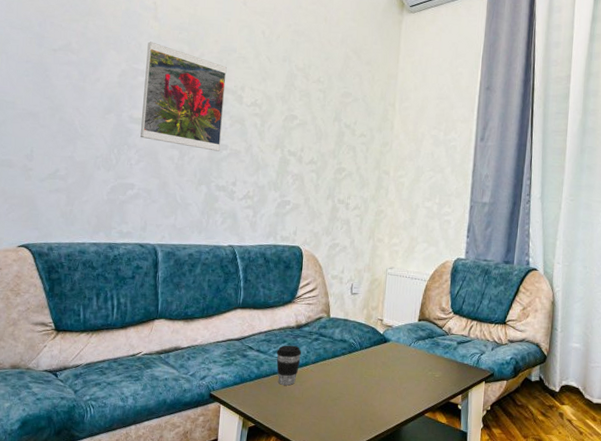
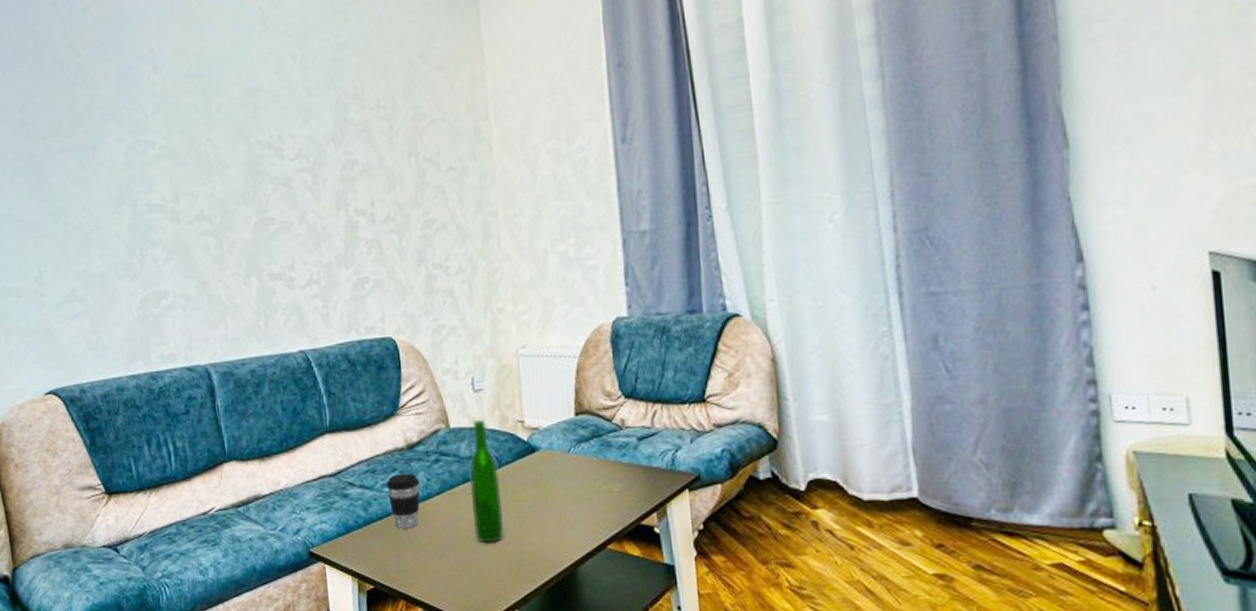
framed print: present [140,41,227,151] -> none [152,101,267,230]
wine bottle: none [334,314,359,403] -> present [469,419,505,544]

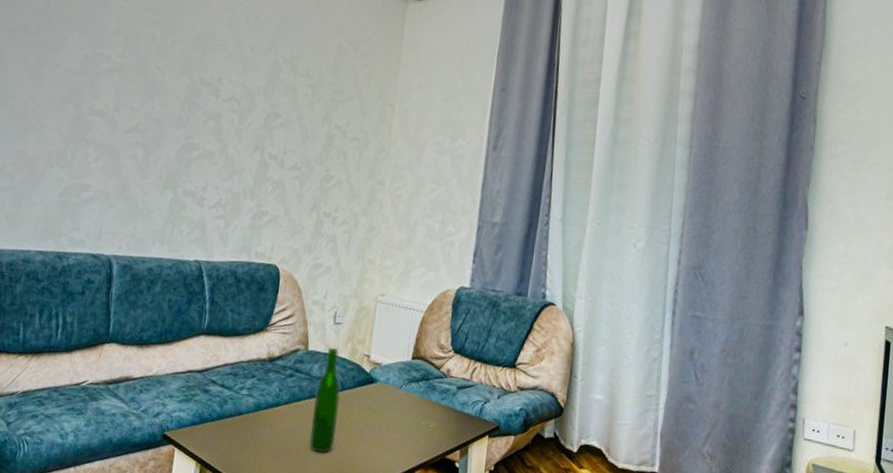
coffee cup: present [386,473,421,529] -> none [243,380,273,429]

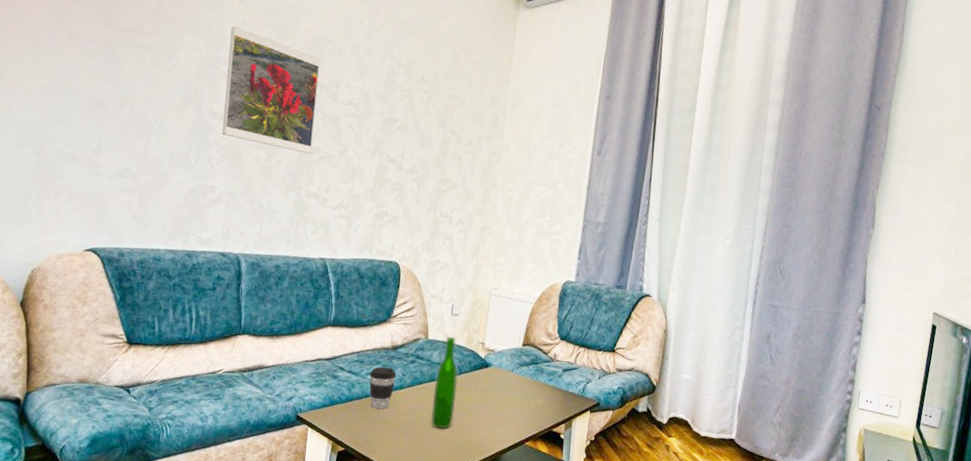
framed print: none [101,24,204,151] -> present [222,26,321,154]
coffee cup: none [243,380,273,429] -> present [369,366,396,409]

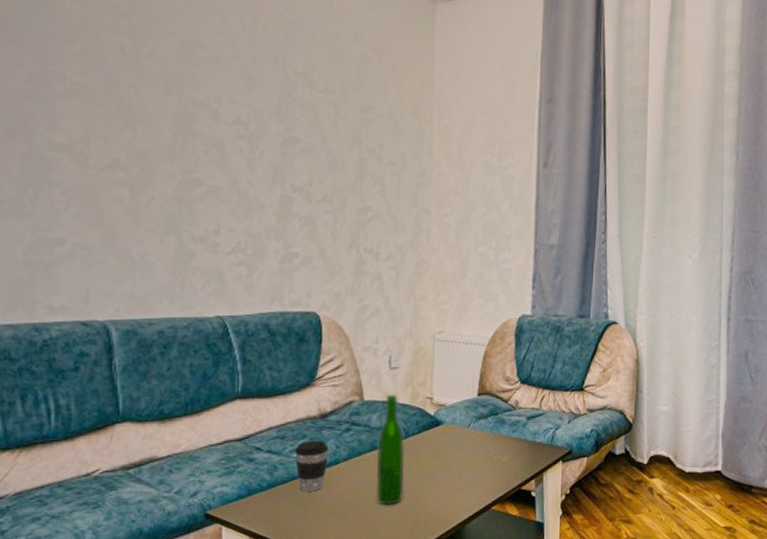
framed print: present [222,26,321,154] -> none [66,31,193,189]

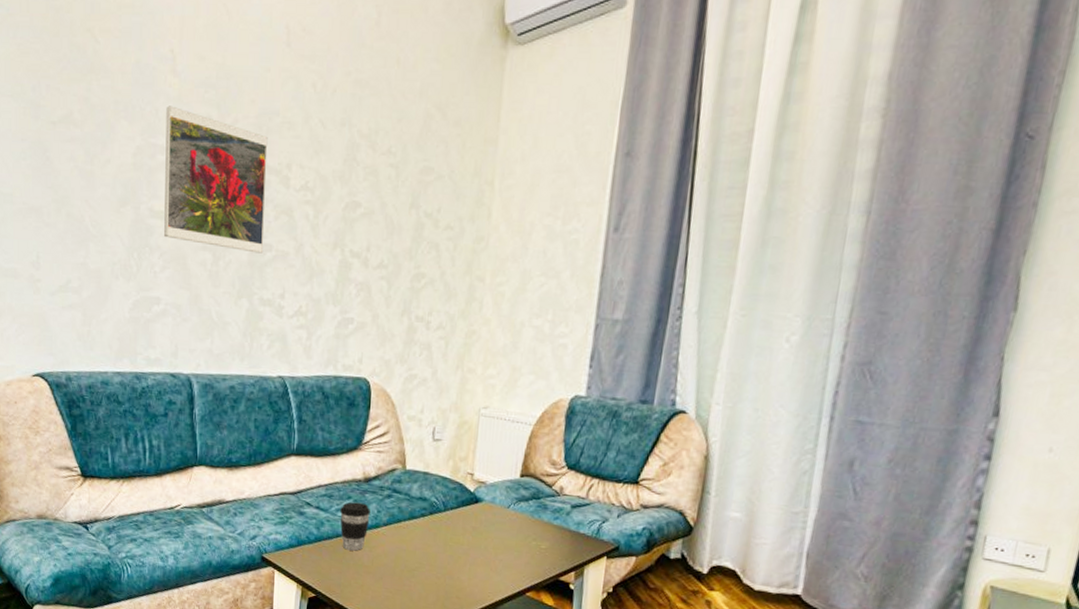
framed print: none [66,31,193,189] -> present [164,106,268,253]
wine bottle: present [375,394,405,506] -> none [411,465,443,575]

